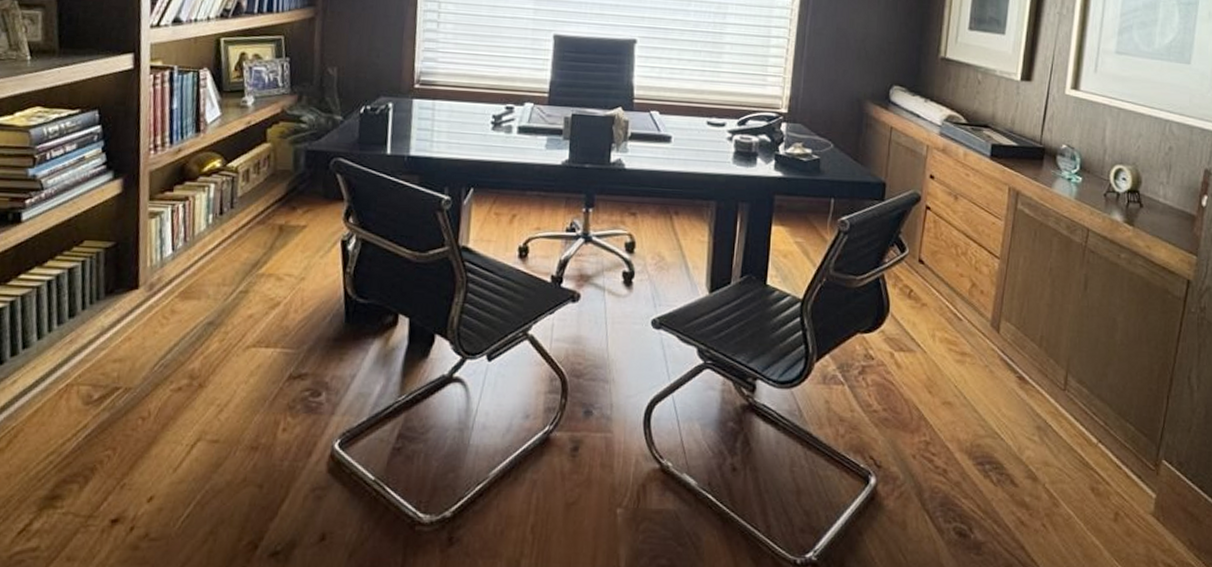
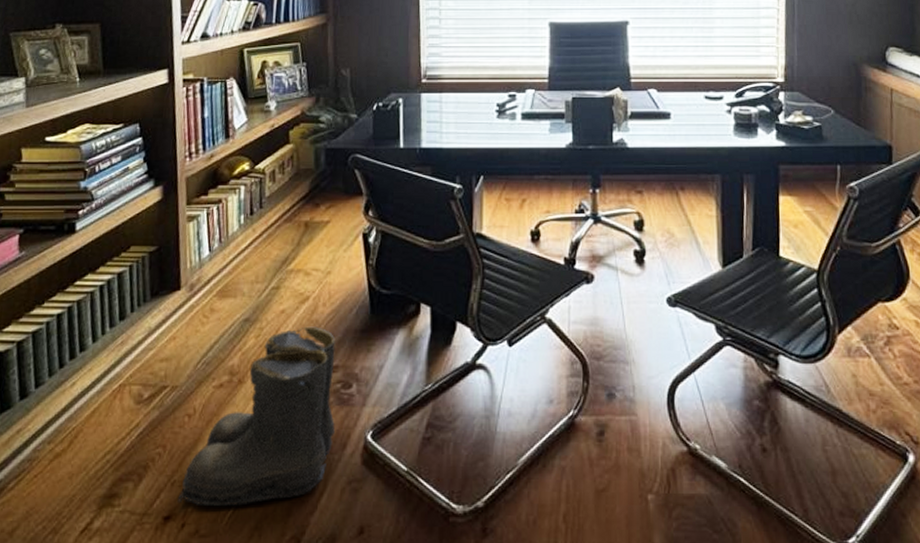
boots: none [127,332,306,511] -> present [177,326,336,507]

